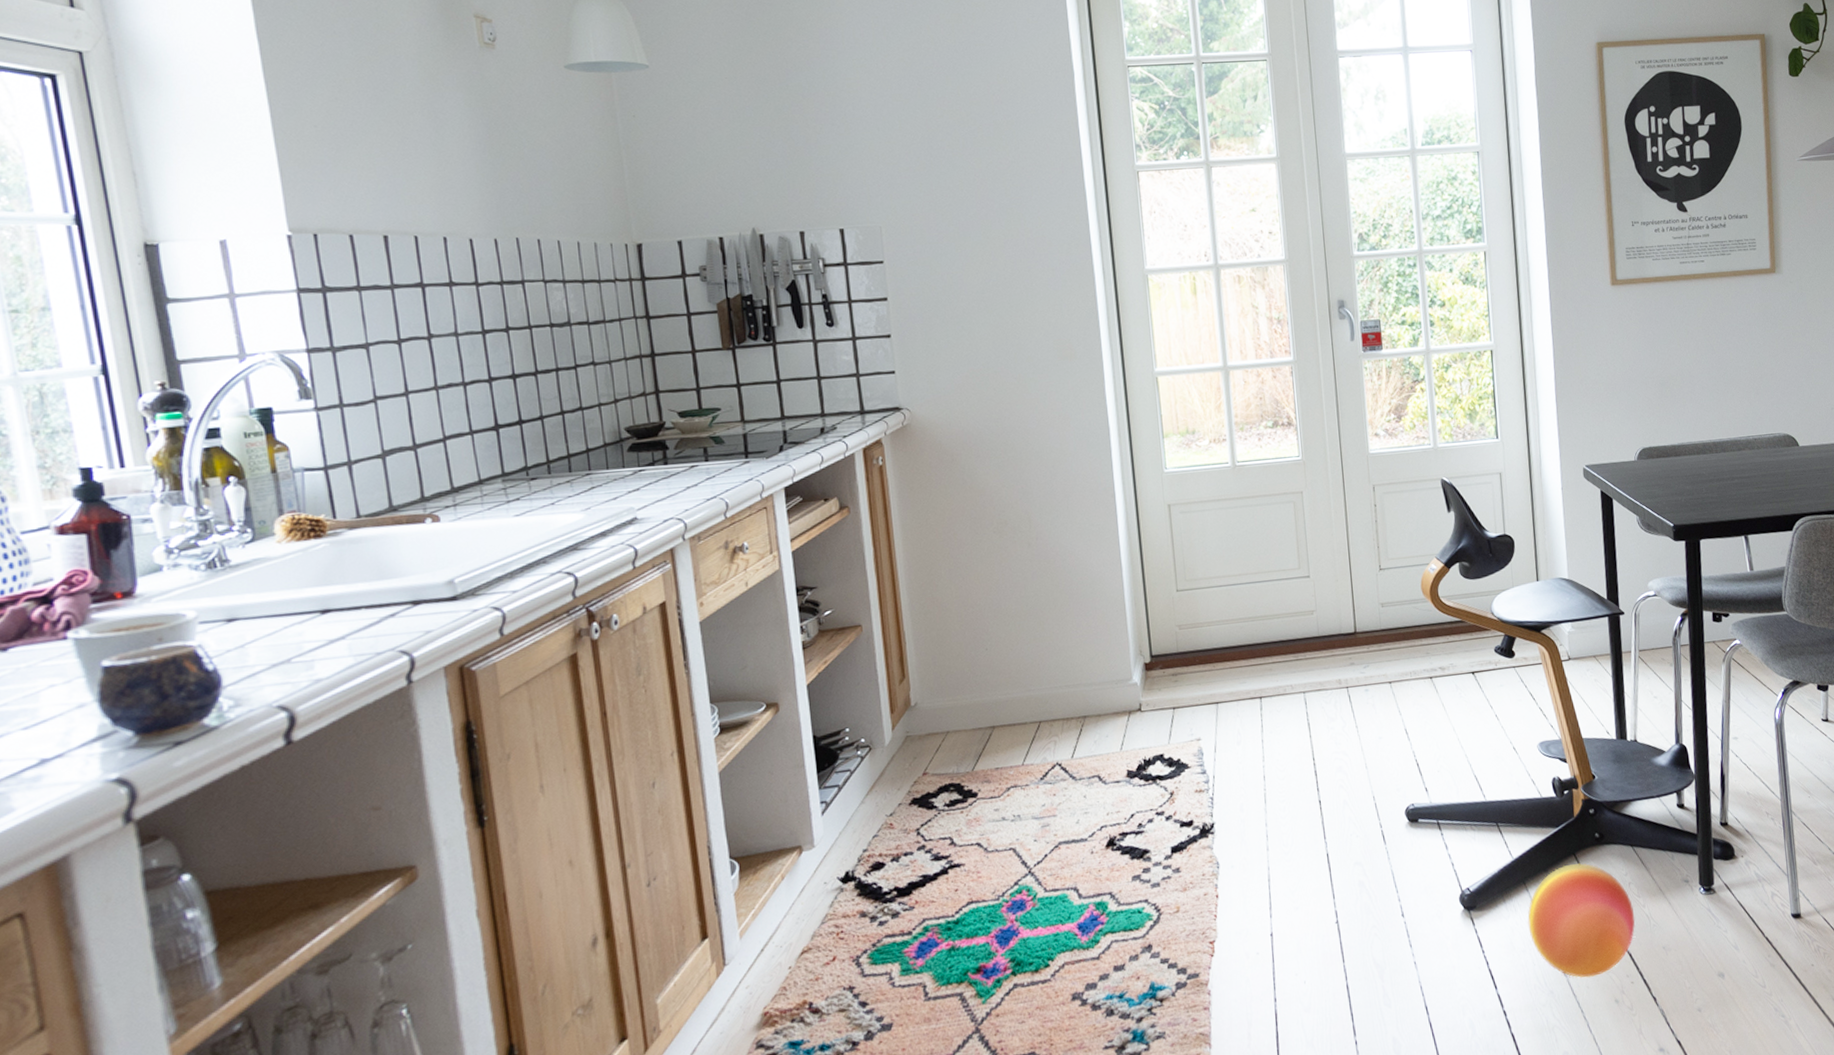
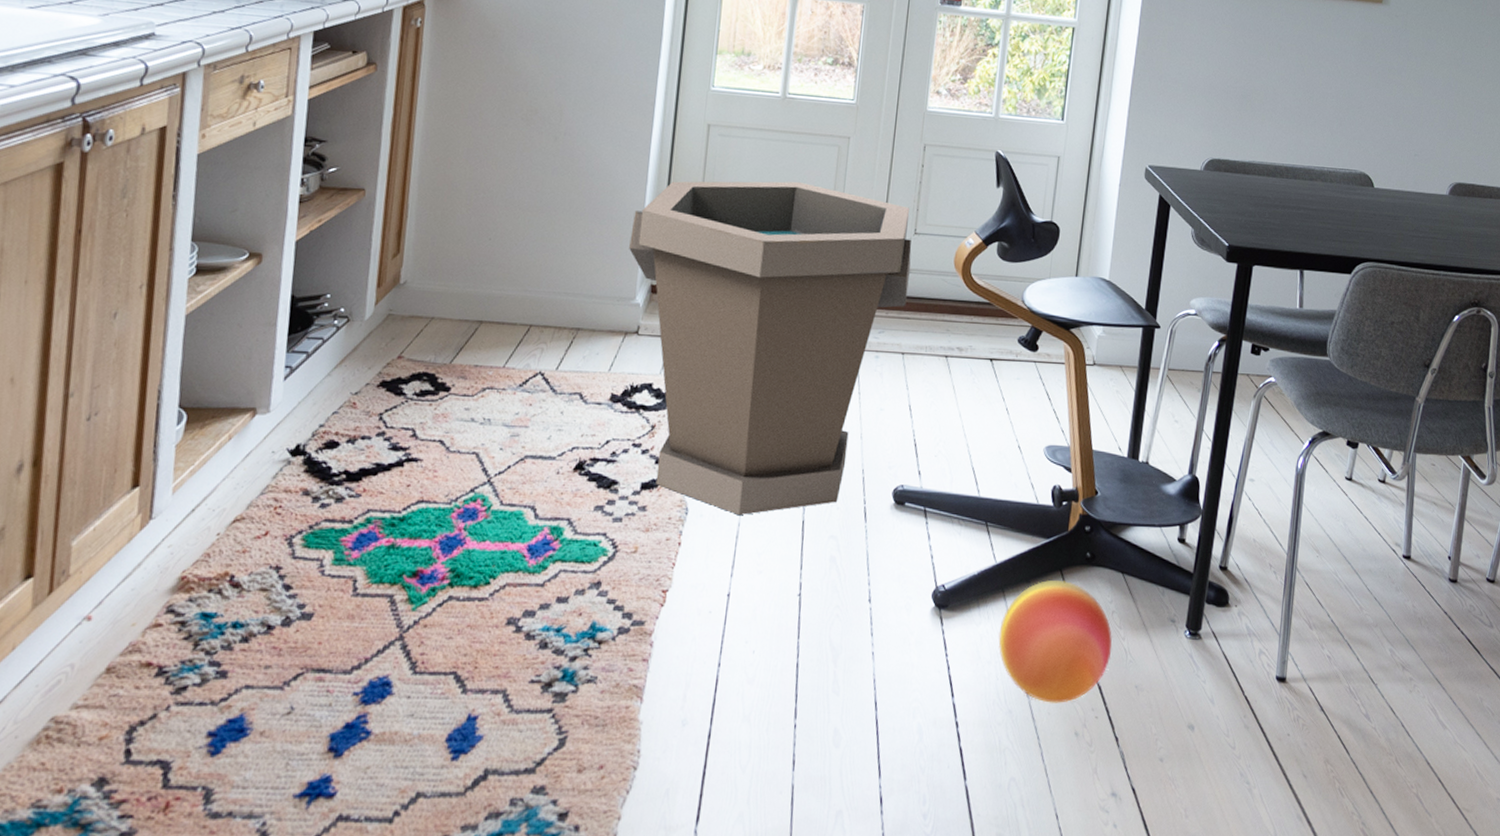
bucket: none [1115,541,1385,860] -> present [629,181,912,515]

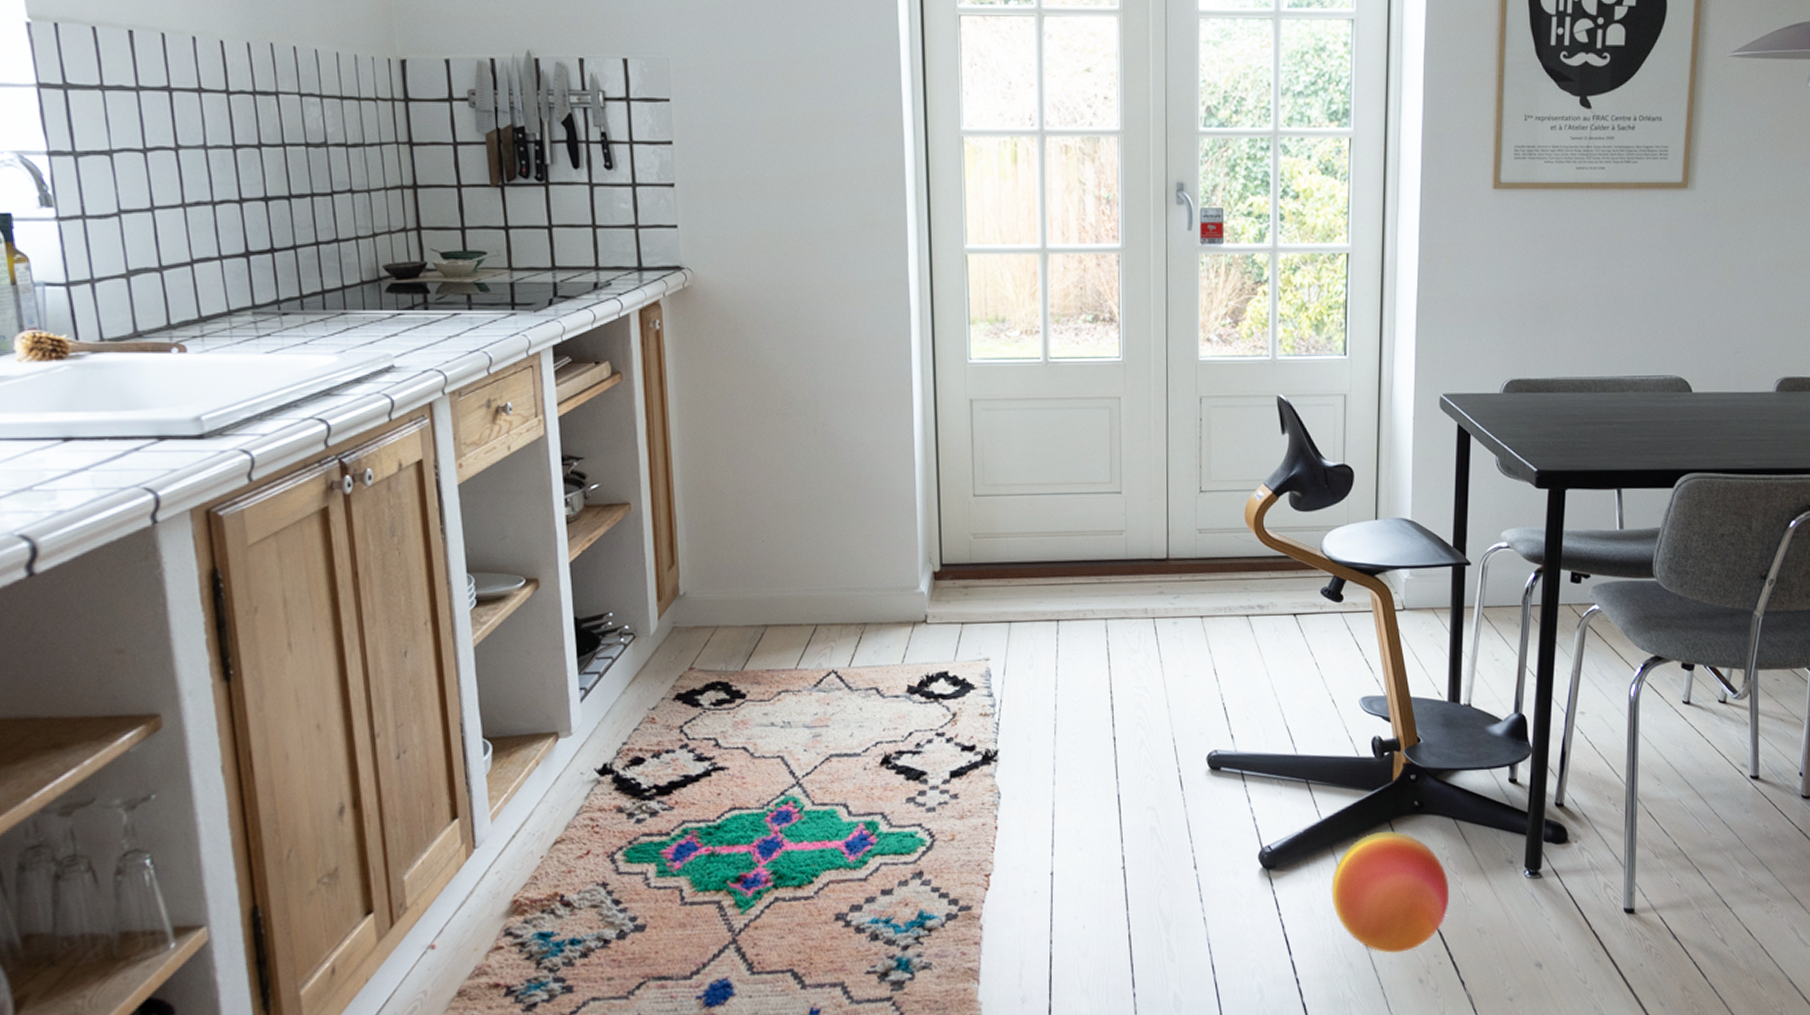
bucket: present [629,181,912,515] -> none [905,449,1200,794]

